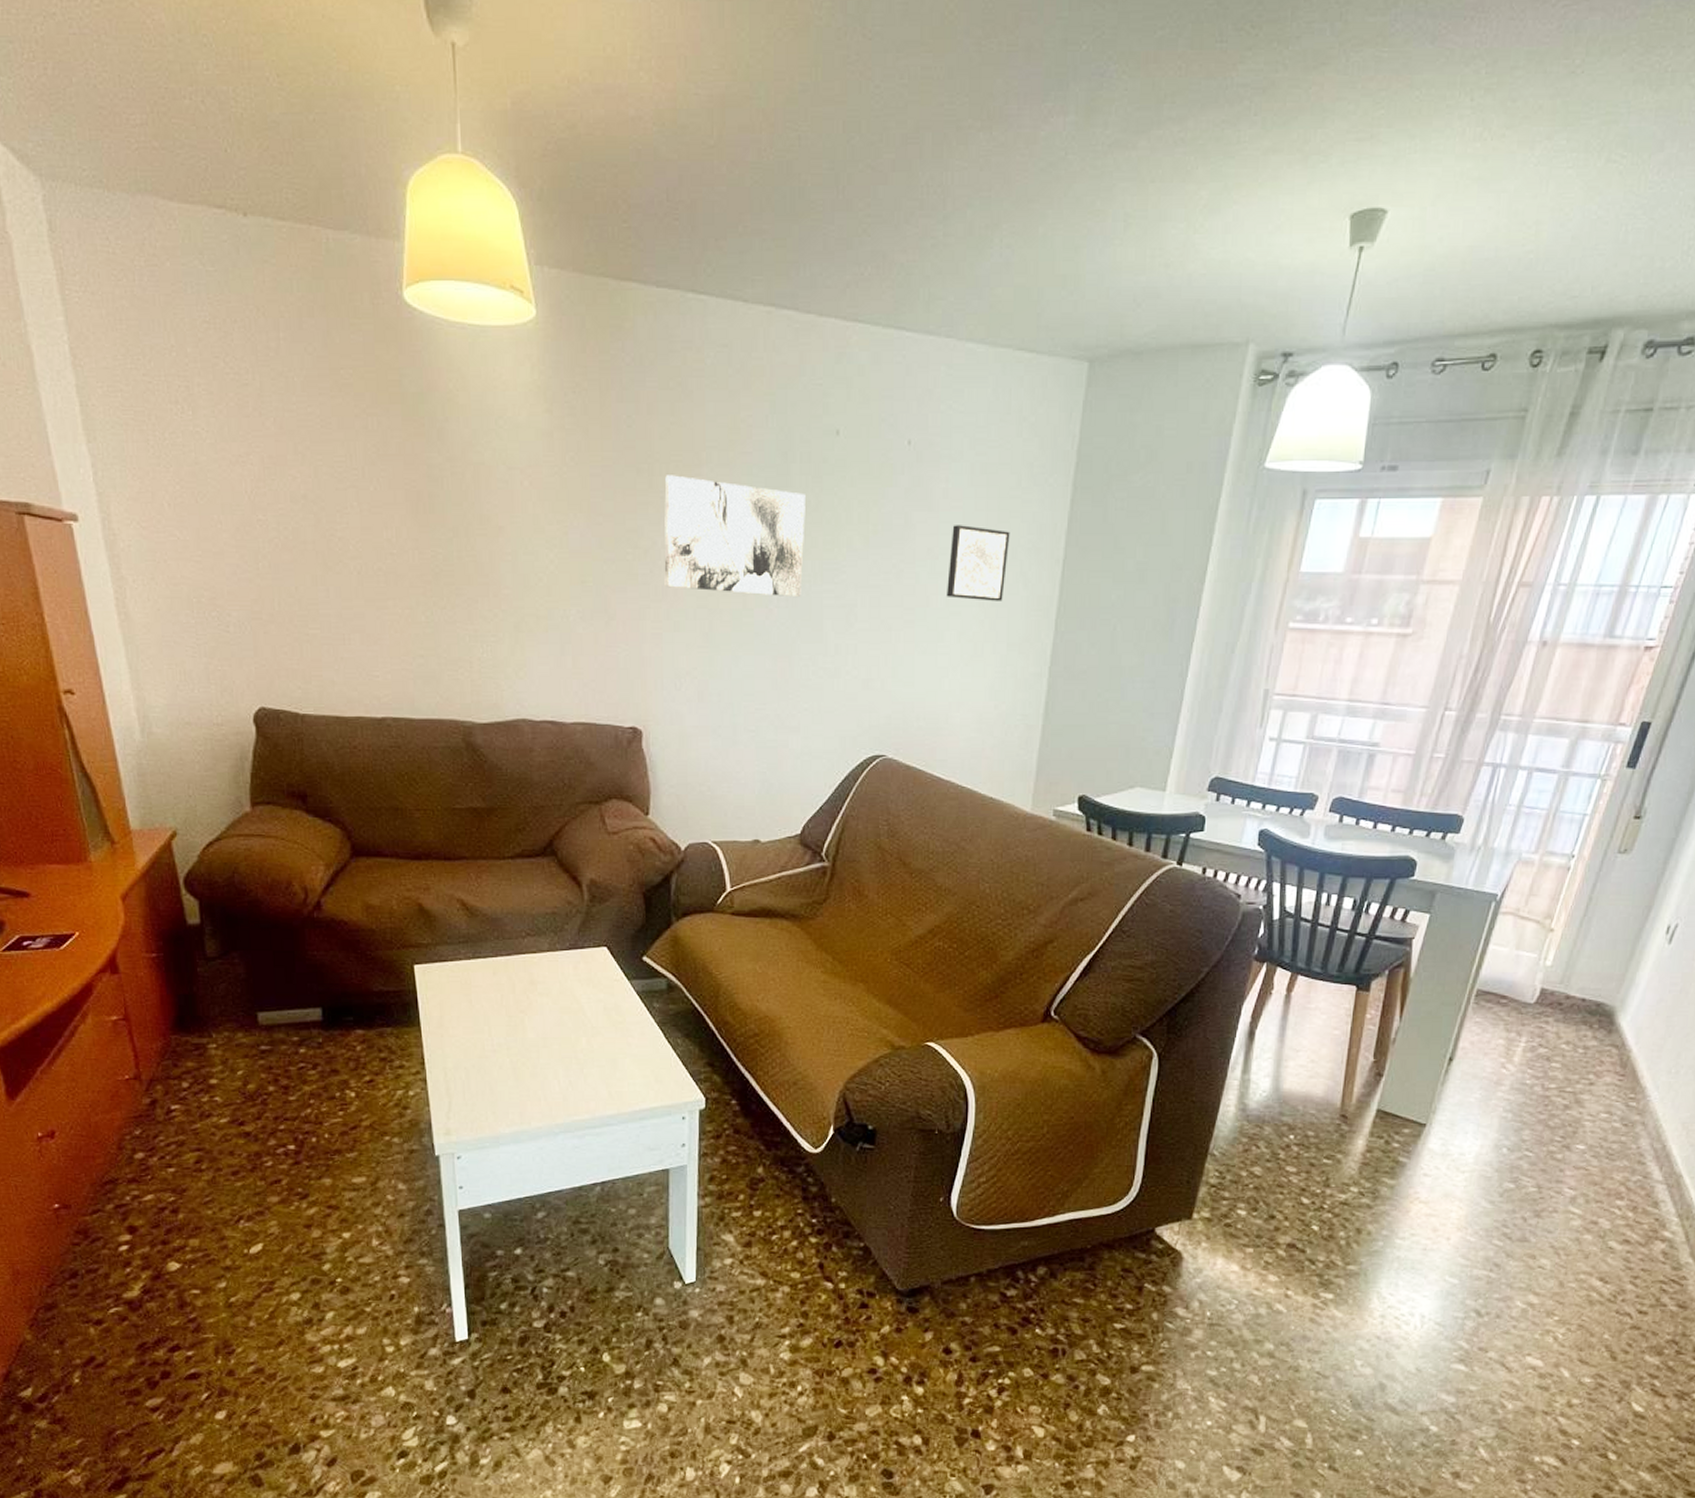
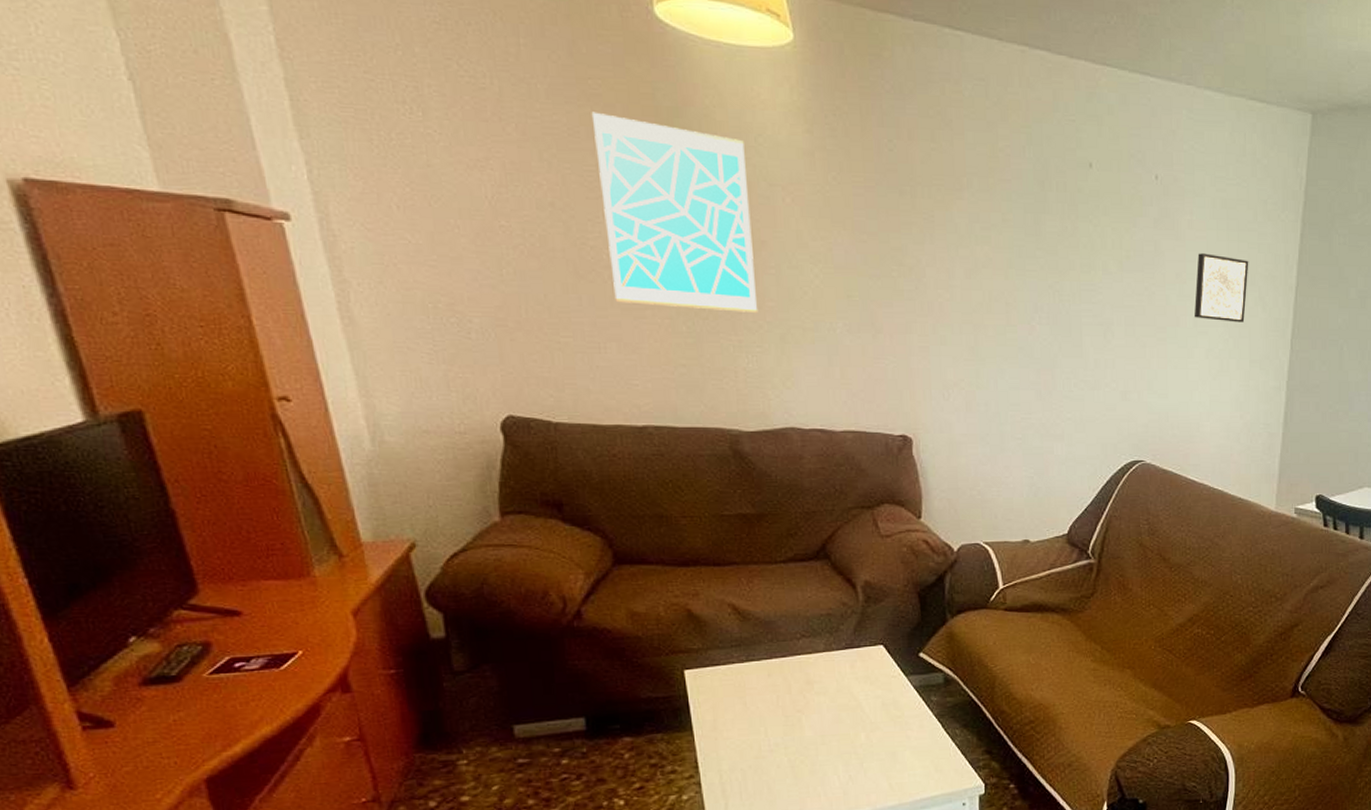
wall art: none [342,402,494,602] -> present [591,111,759,314]
wall art: present [664,475,805,598] -> none [927,198,1063,316]

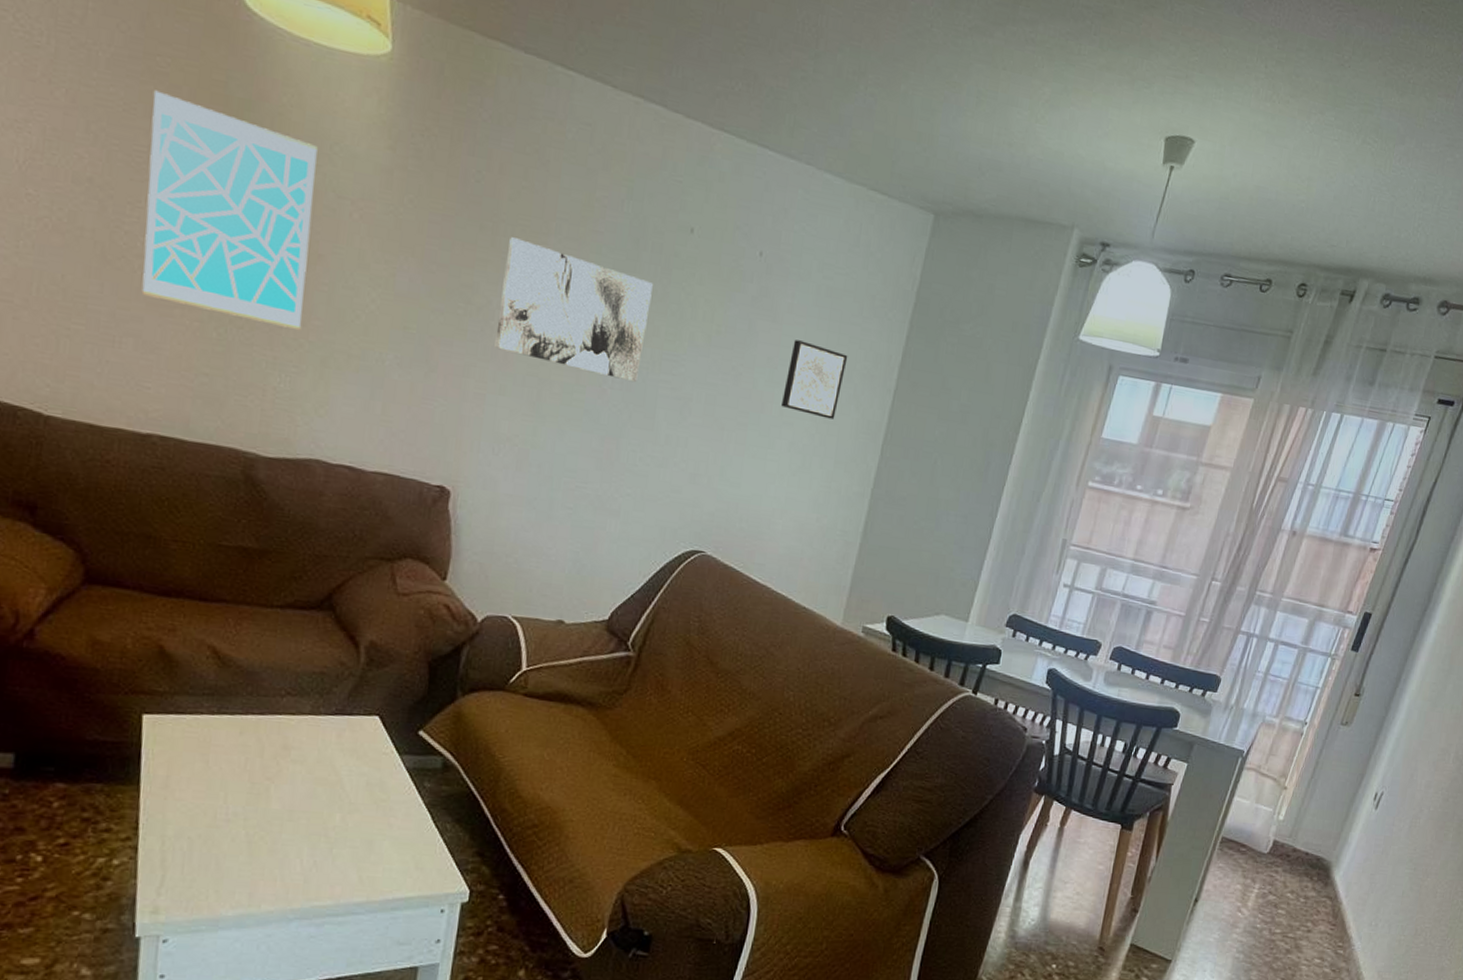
wall art: none [927,198,1063,316] -> present [494,237,653,383]

